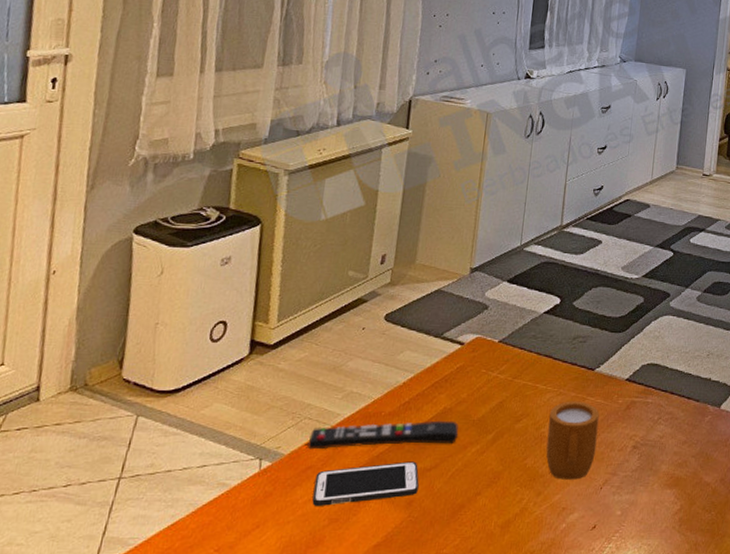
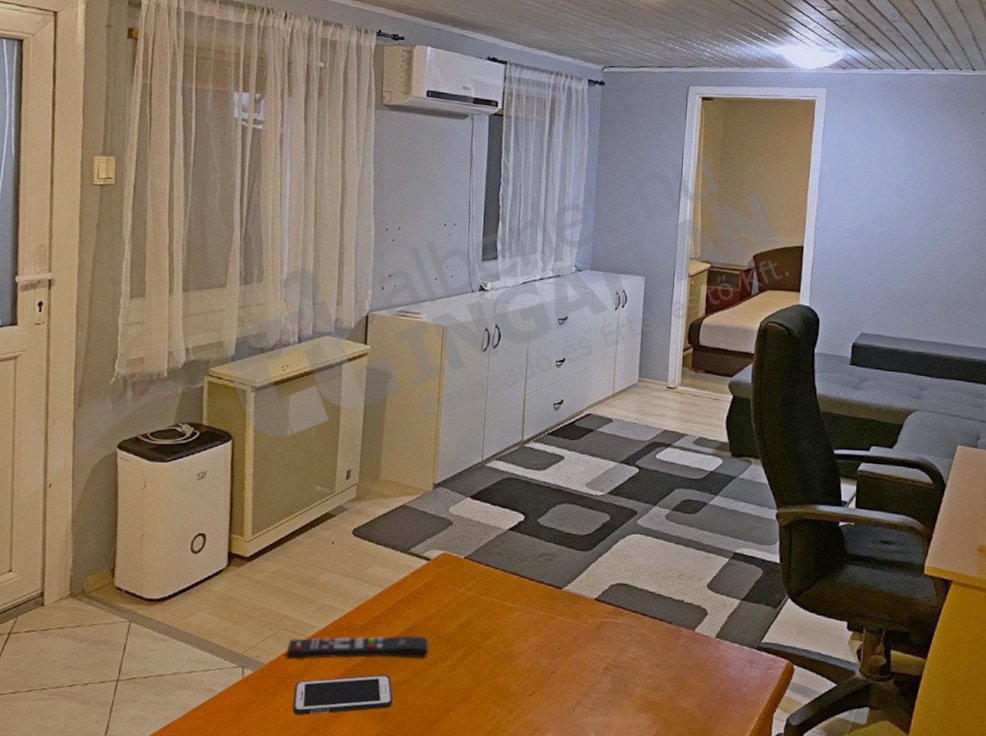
mug: present [546,401,600,480] -> none [516,619,569,700]

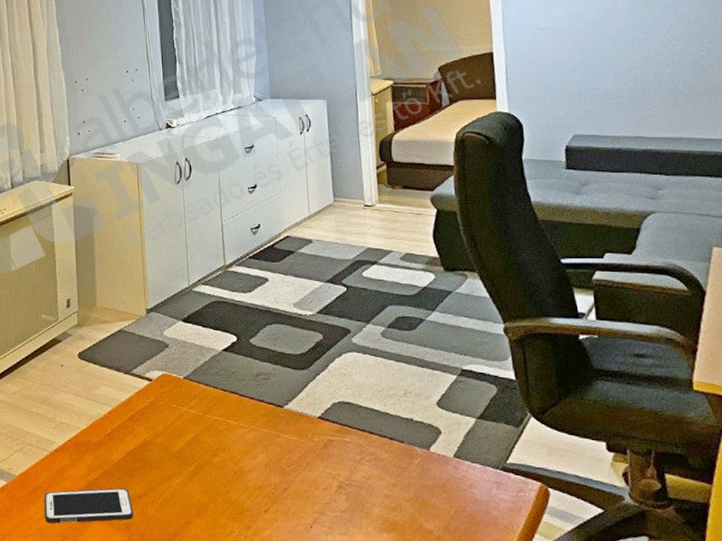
remote control: present [285,635,429,660] -> none [33,451,162,474]

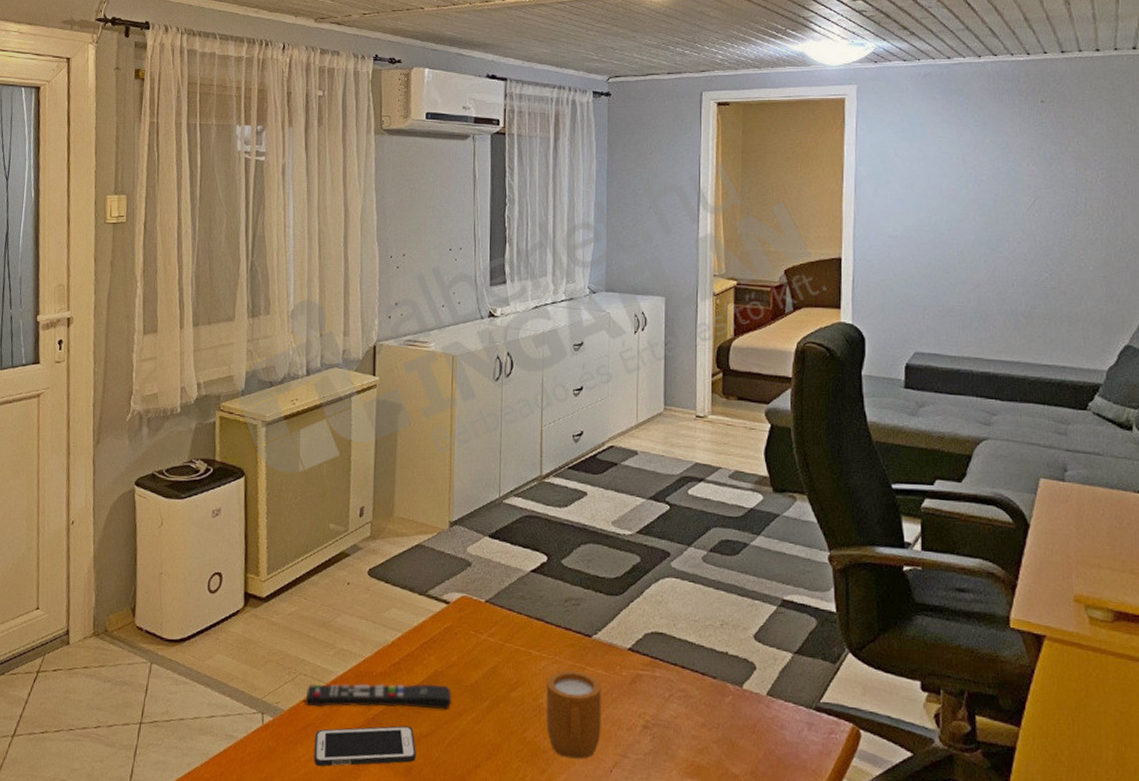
remote control: none [33,451,162,474] -> present [305,683,452,711]
mug: none [245,437,299,517] -> present [546,670,602,759]

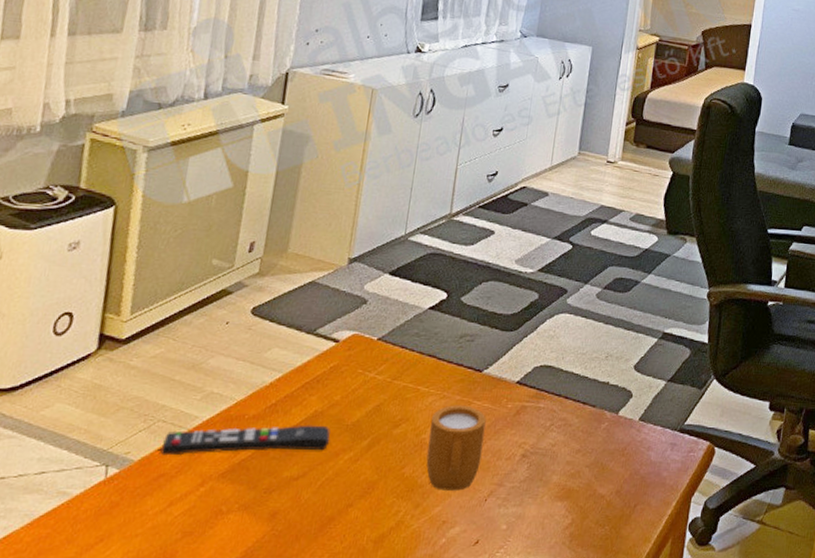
cell phone: present [314,725,416,767] -> none [164,469,285,518]

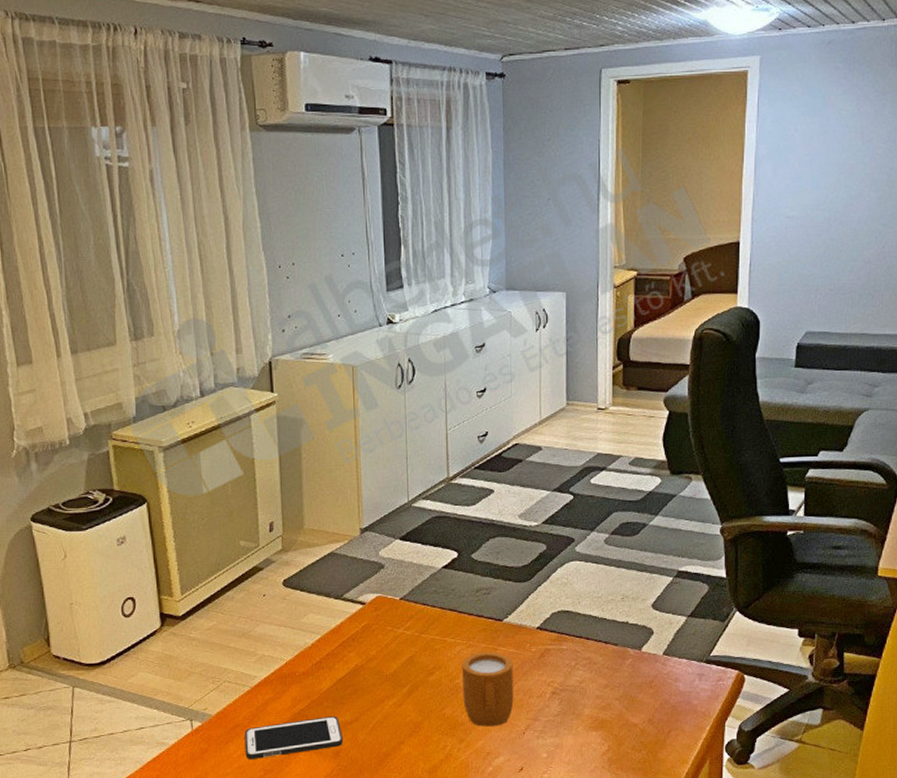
remote control: present [160,425,330,456] -> none [231,677,374,710]
cell phone: none [164,469,285,518] -> present [244,716,343,759]

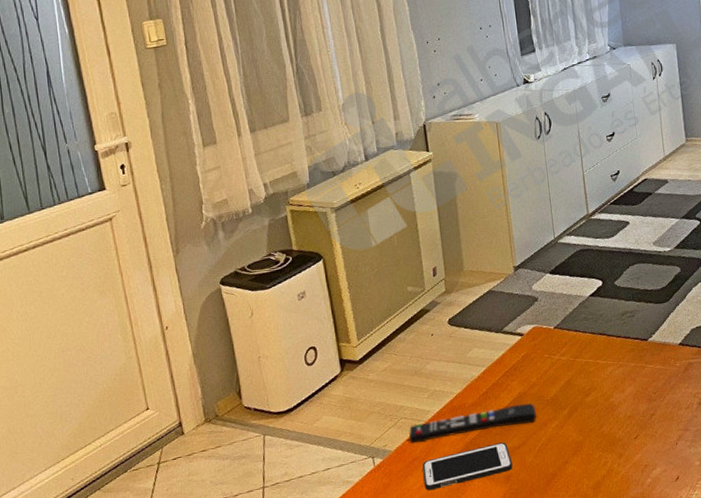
remote control: none [231,677,374,710] -> present [408,403,537,444]
mug: present [462,652,514,727] -> none [615,369,665,441]

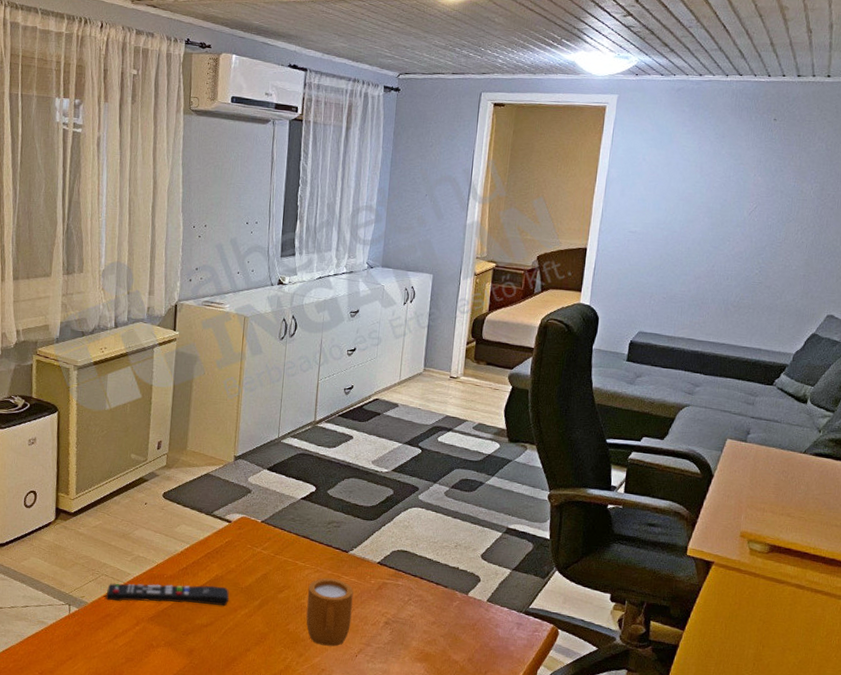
cell phone: present [422,442,513,490] -> none [112,617,198,648]
mug: none [615,369,665,441] -> present [306,578,354,647]

